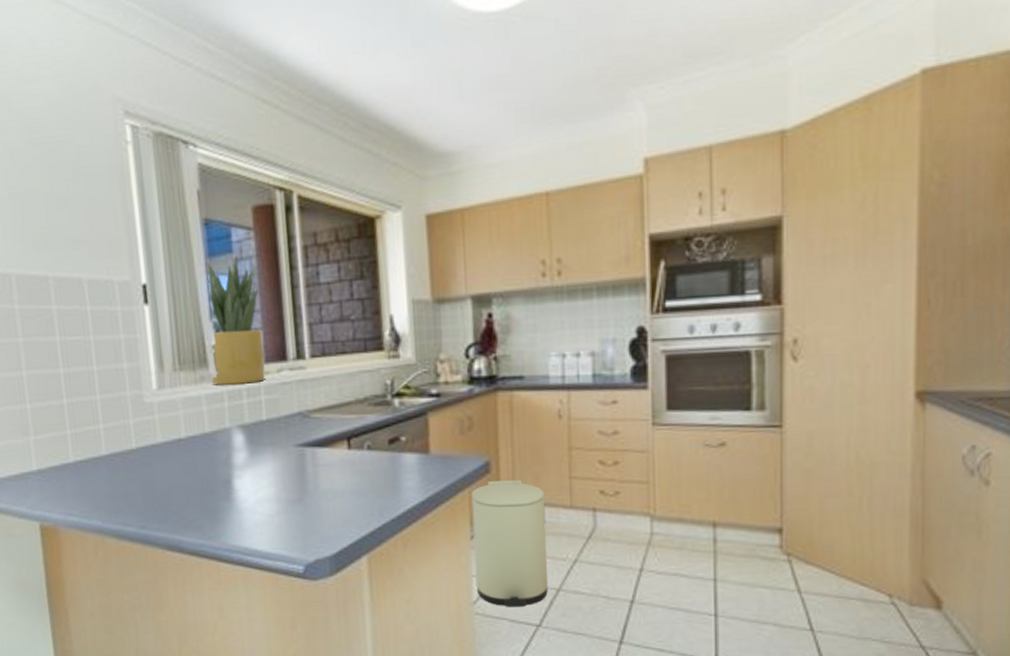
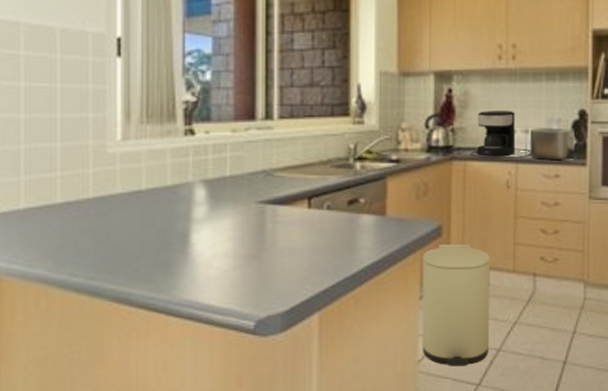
planter: present [207,256,266,385] -> none [178,18,236,140]
coffee maker: none [517,332,584,388] -> present [471,110,531,159]
toaster: none [582,348,634,386] -> present [530,127,576,161]

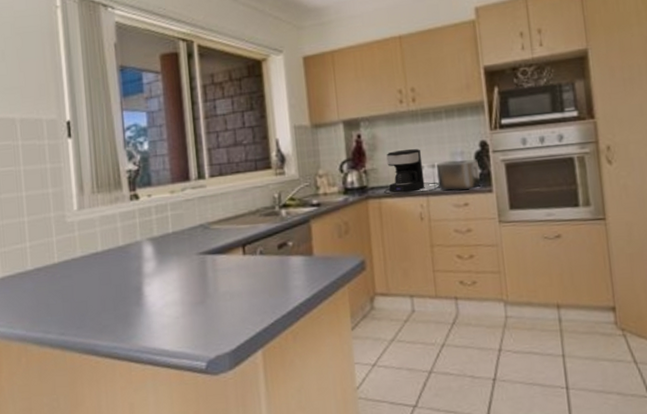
pedal bin: present [422,244,491,366] -> none [350,275,421,391]

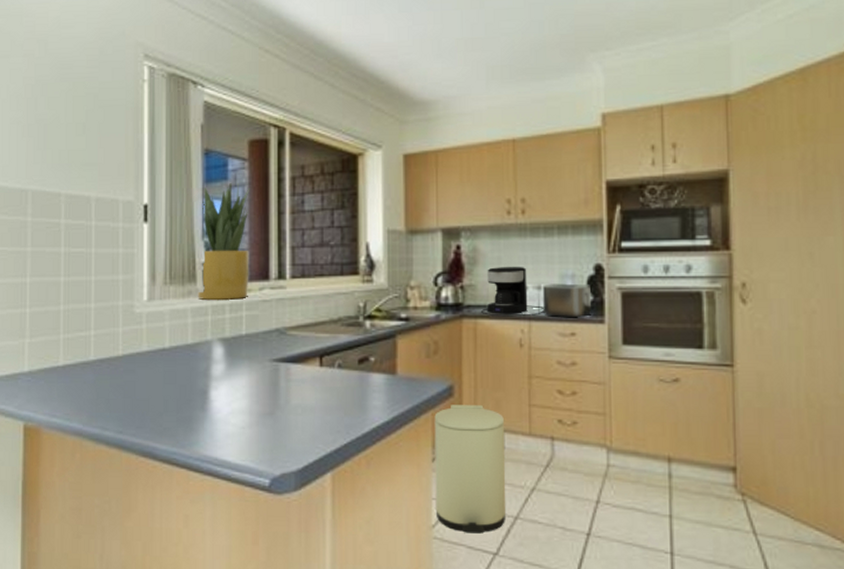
planter: none [122,95,172,204] -> present [198,183,250,300]
pedal bin: none [350,275,421,391] -> present [434,405,506,534]

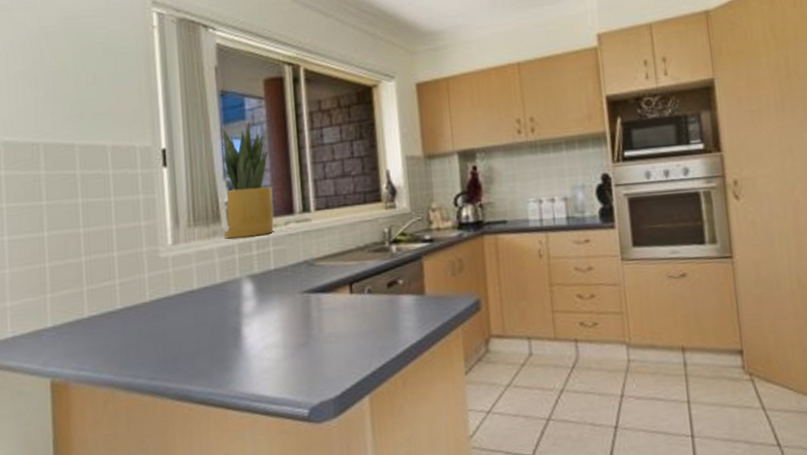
pedal bin: present [434,405,506,534] -> none [464,316,539,440]
coffee maker: present [481,266,545,317] -> none [501,181,560,230]
toaster: present [543,283,592,318] -> none [556,193,602,227]

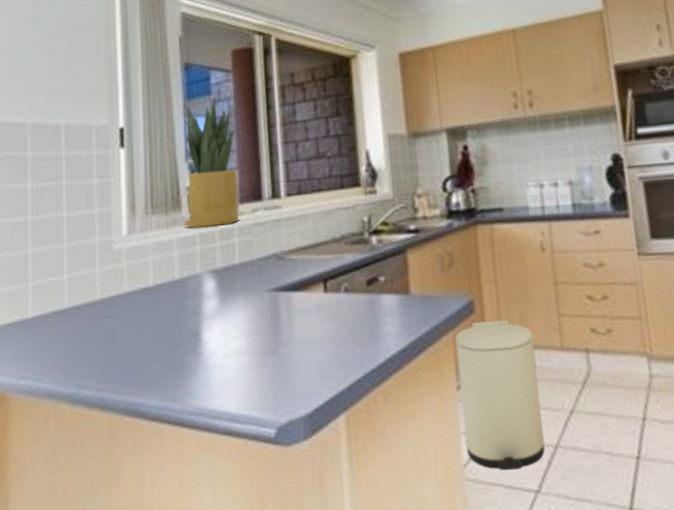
pedal bin: none [464,316,539,440] -> present [455,320,545,470]

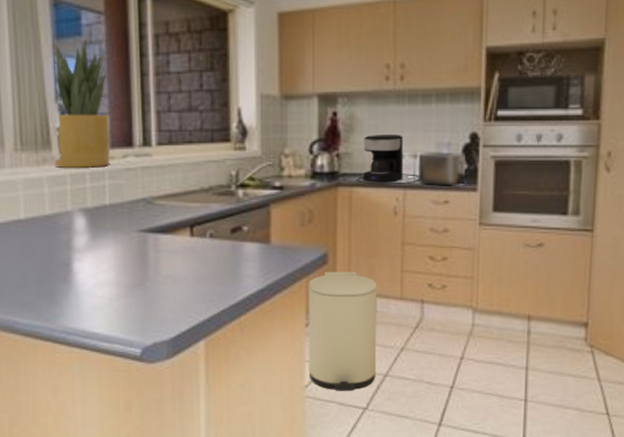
coffee maker: none [496,163,564,220] -> present [357,134,420,185]
toaster: none [560,176,614,215] -> present [419,152,466,186]

